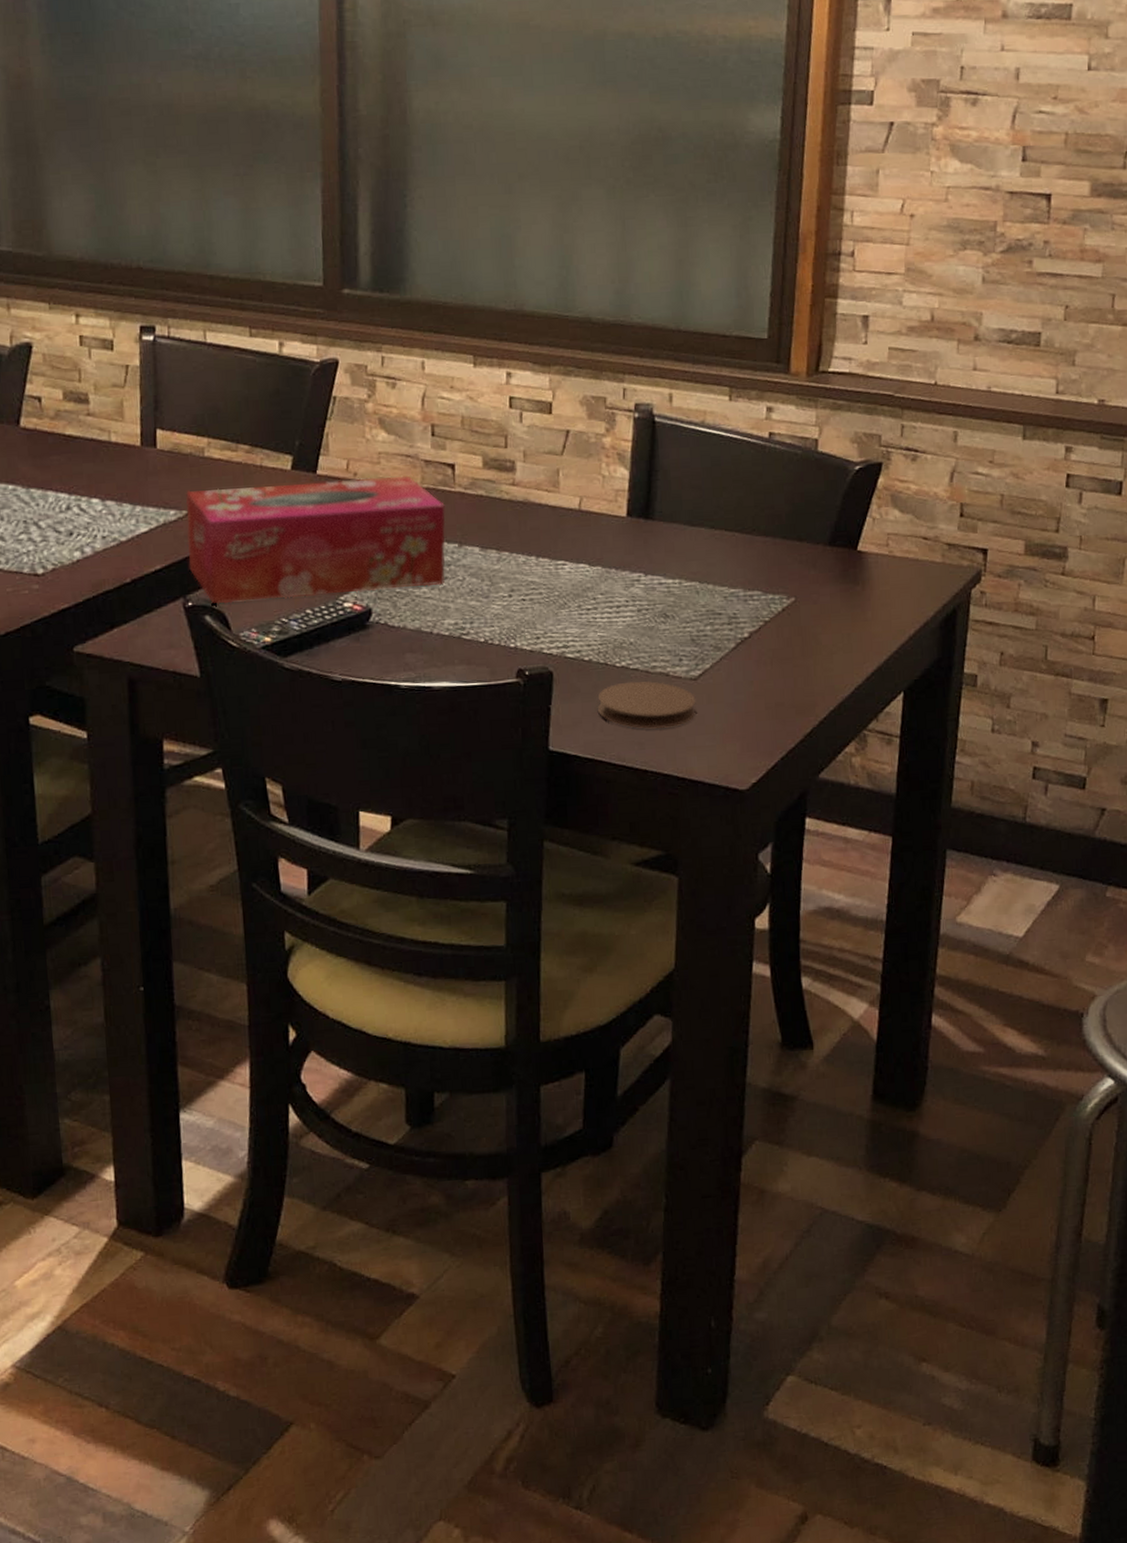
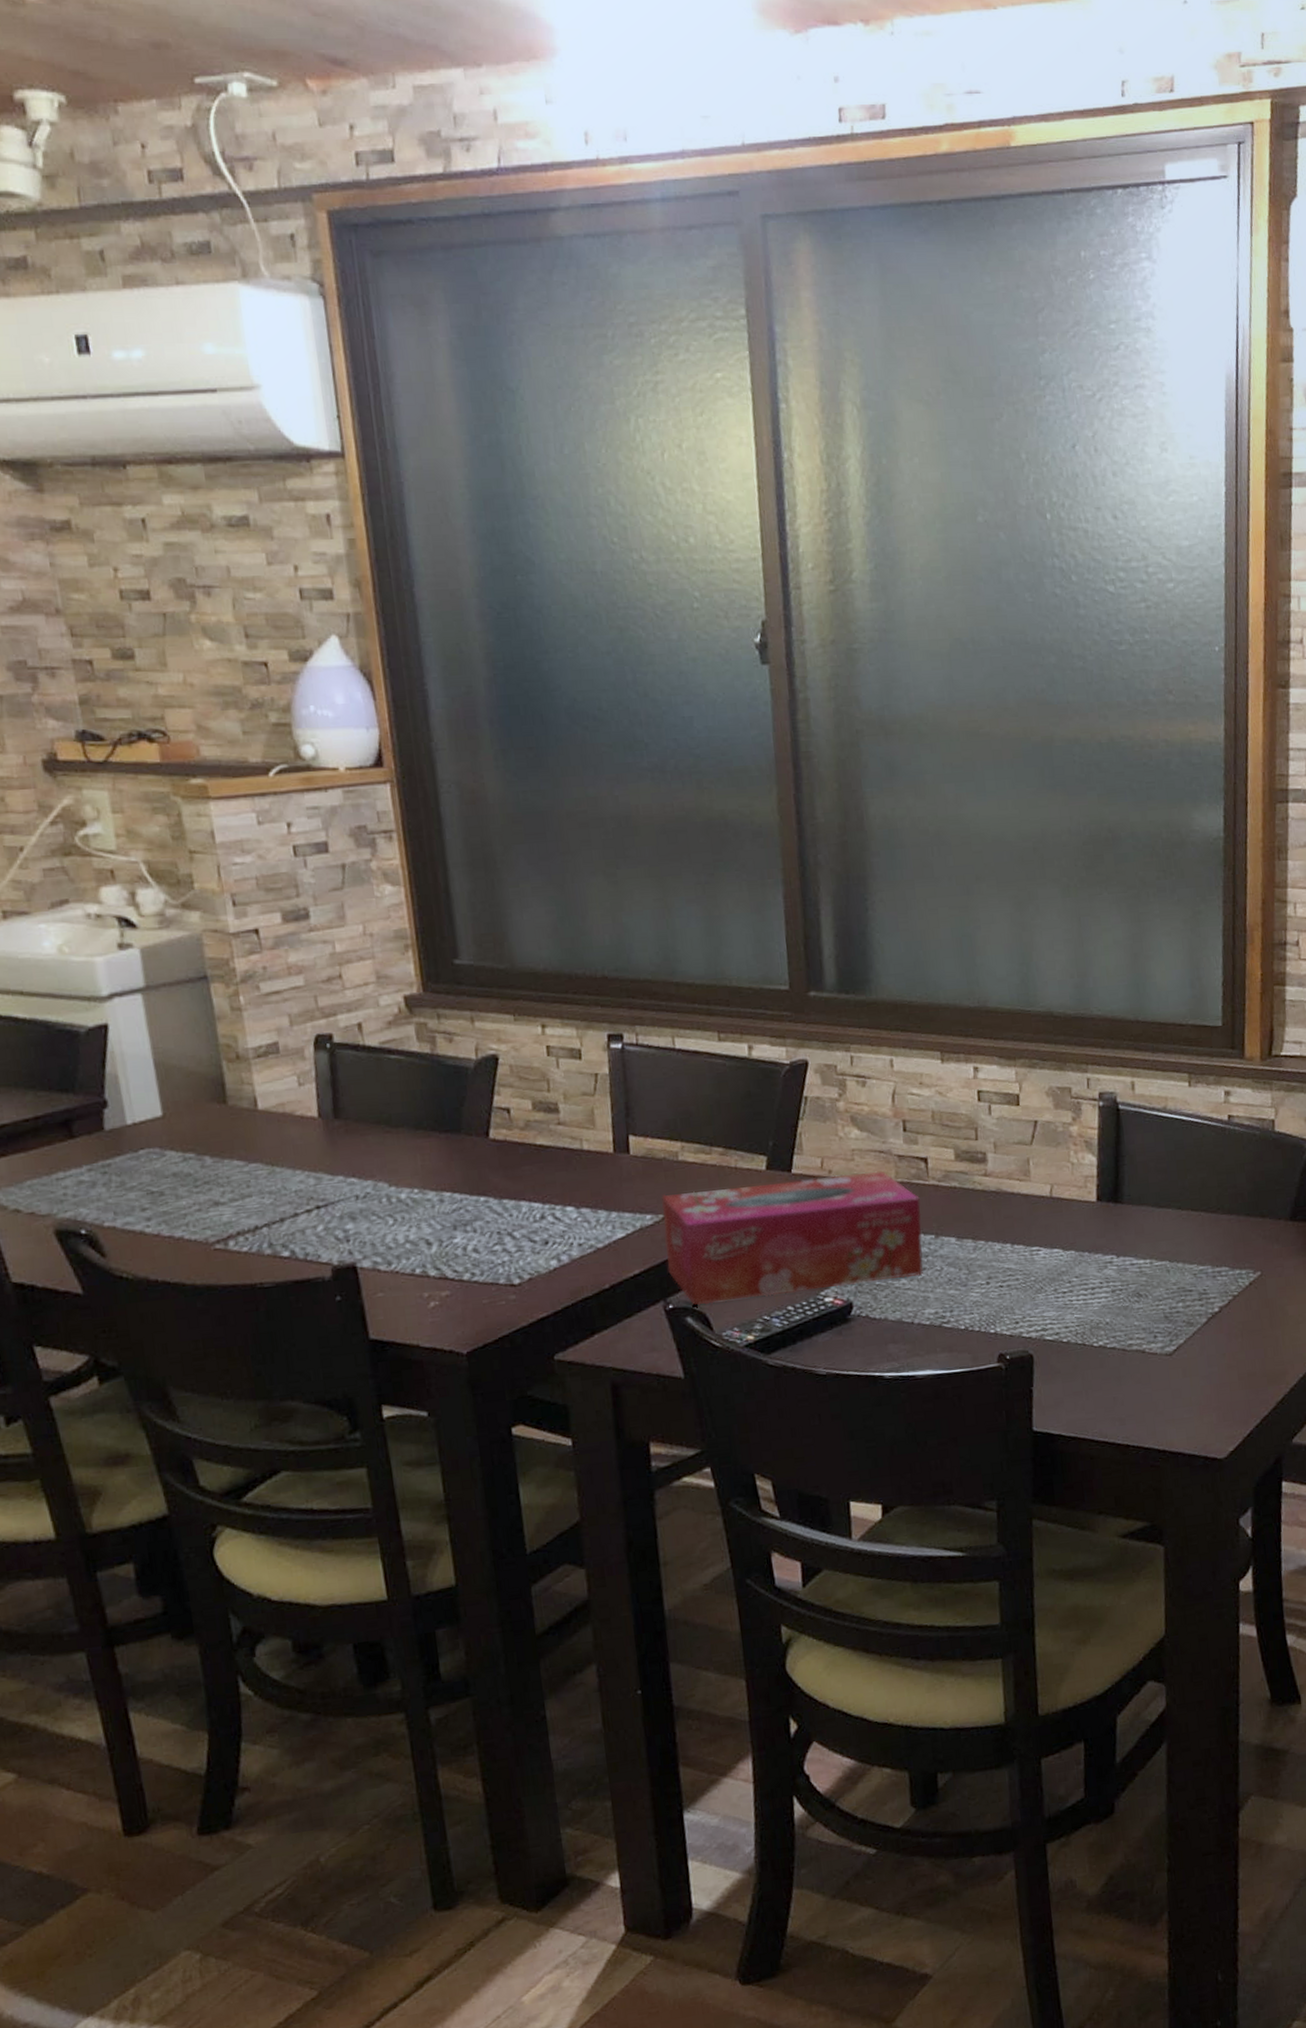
coaster: present [597,681,696,729] -> none [1077,1359,1172,1405]

